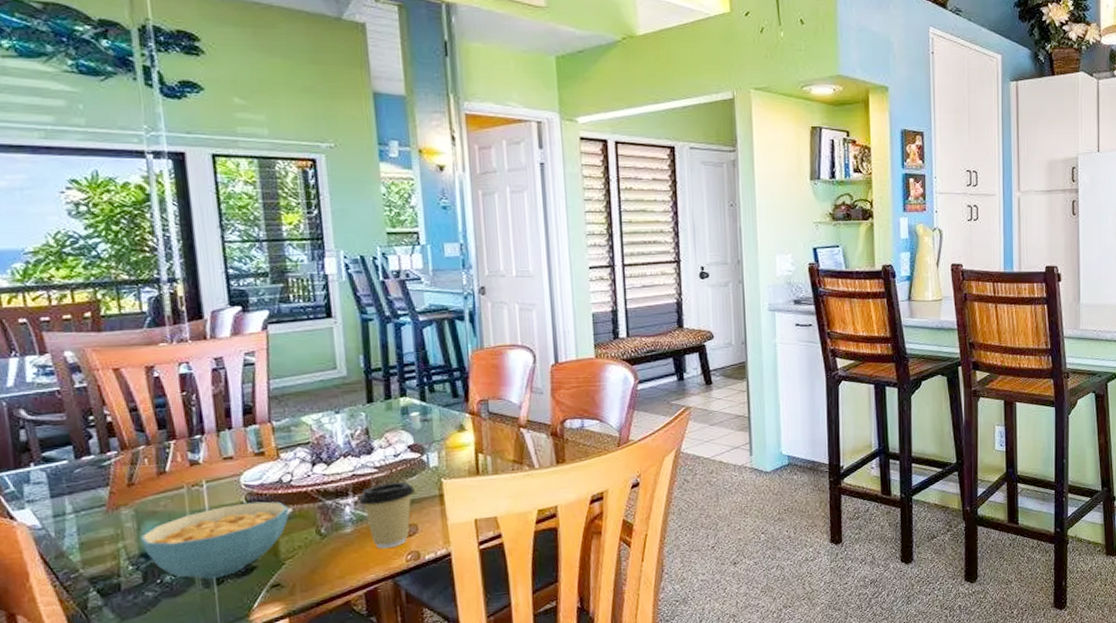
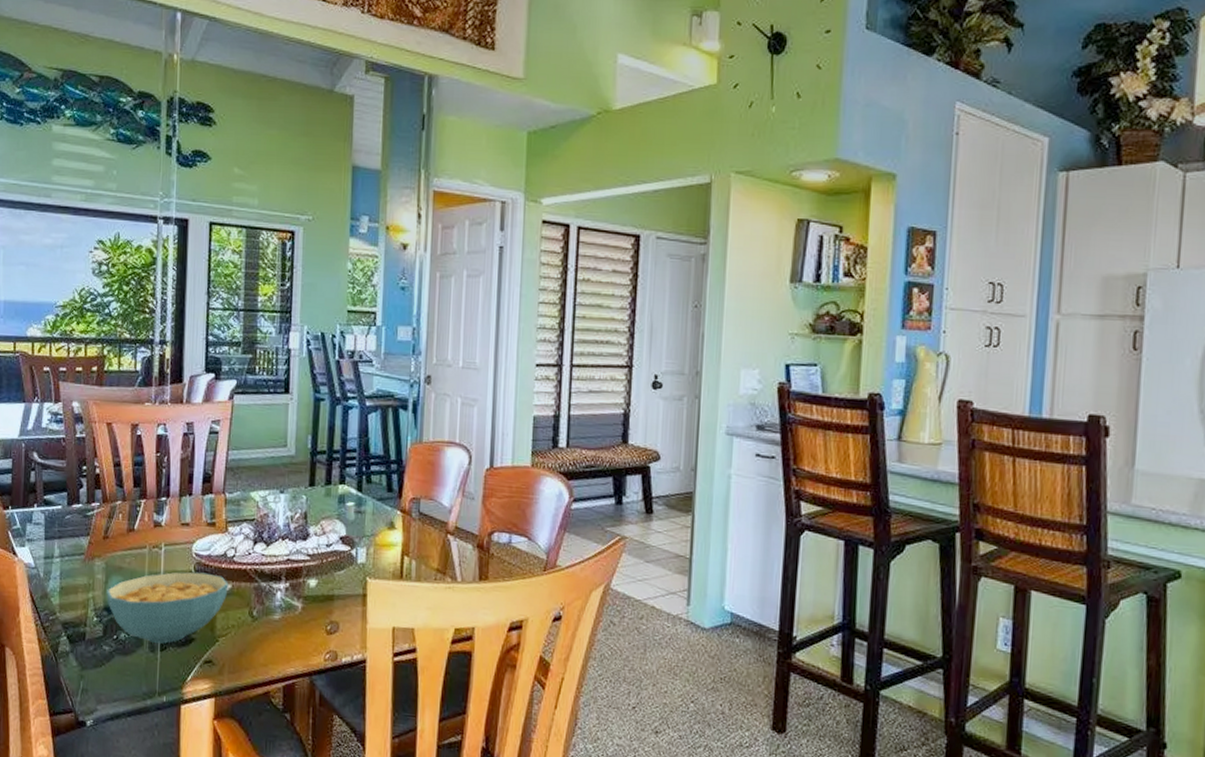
coffee cup: present [358,482,415,549] -> none [289,573,341,644]

